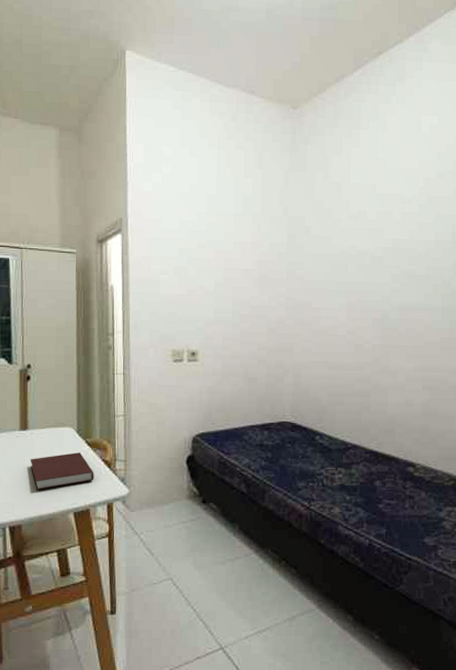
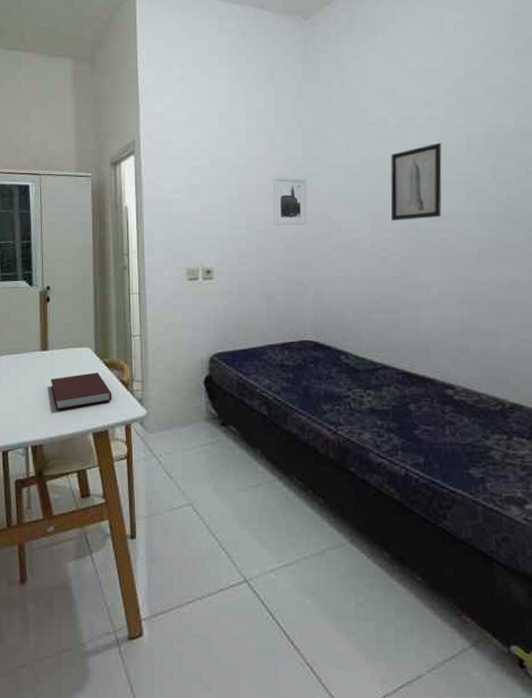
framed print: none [258,262,290,312] -> present [273,176,307,226]
wall art: none [366,238,414,310] -> present [391,142,442,220]

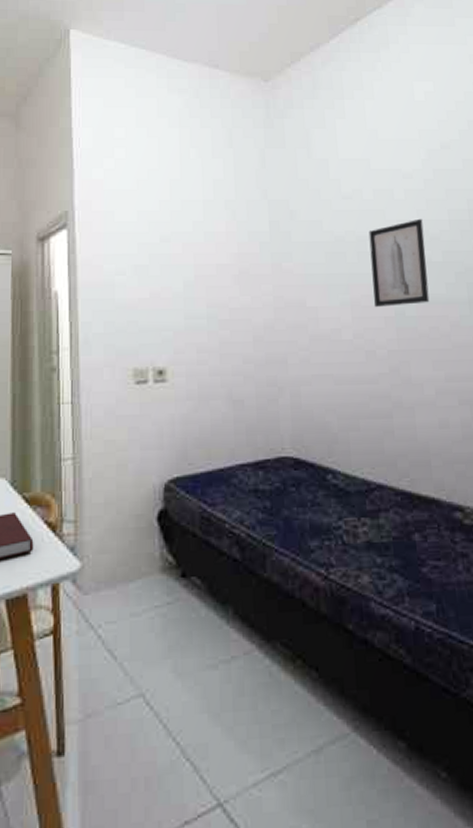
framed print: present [273,176,307,226] -> none [236,255,278,314]

